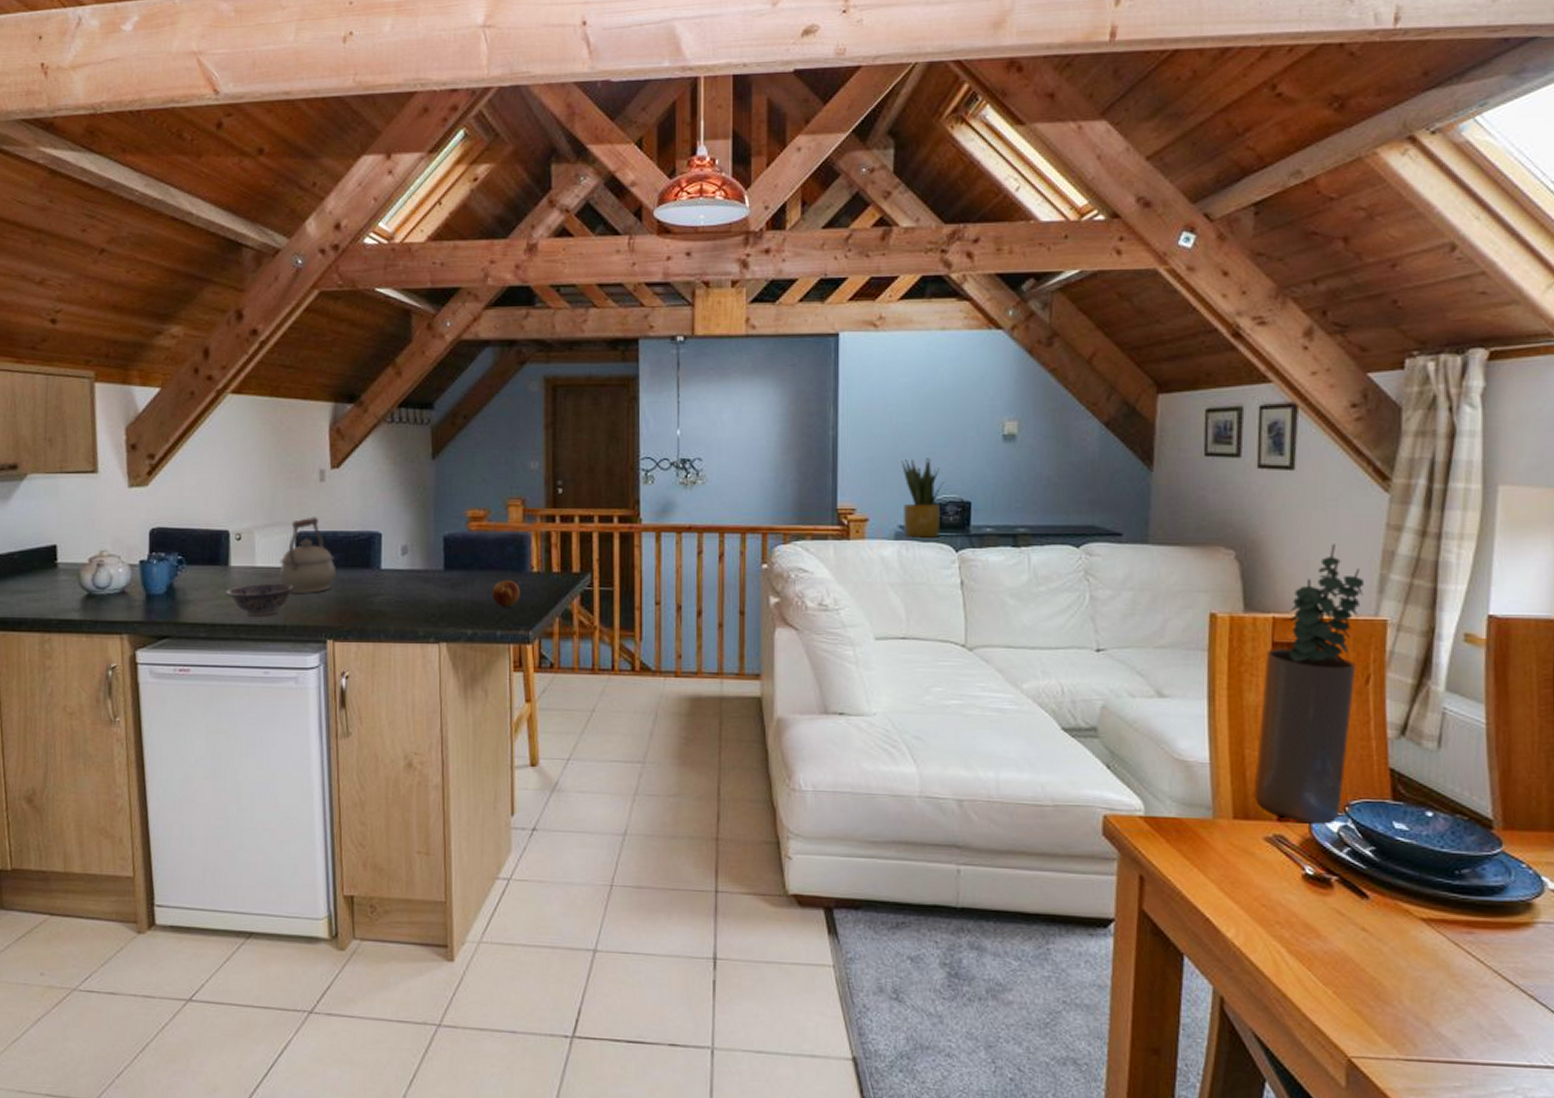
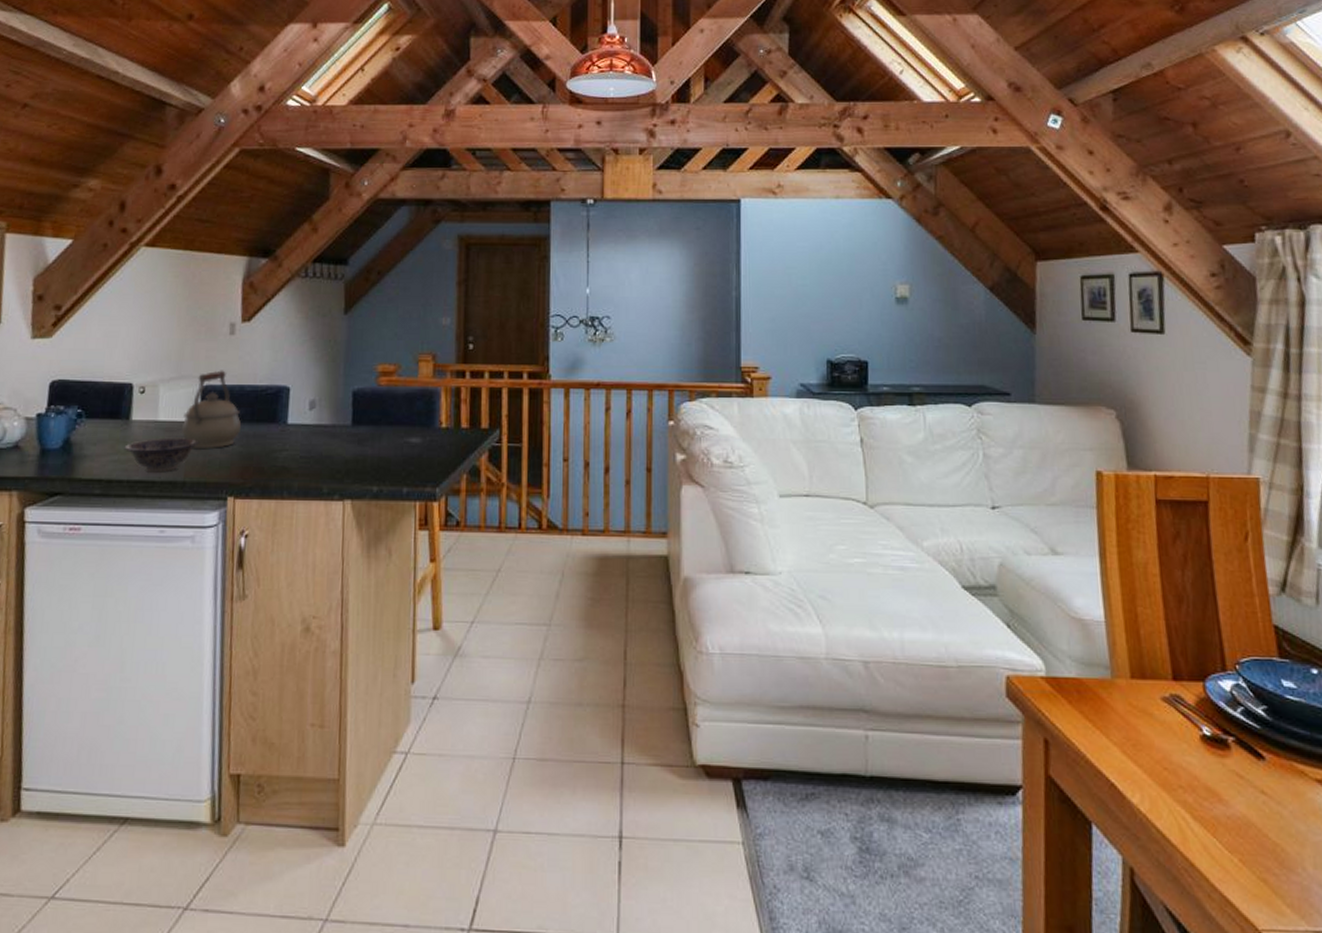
fruit: present [491,579,520,608] -> none [399,435,428,465]
planter: present [900,458,944,538] -> none [800,318,842,396]
vase: present [1254,544,1364,824] -> none [1148,405,1236,683]

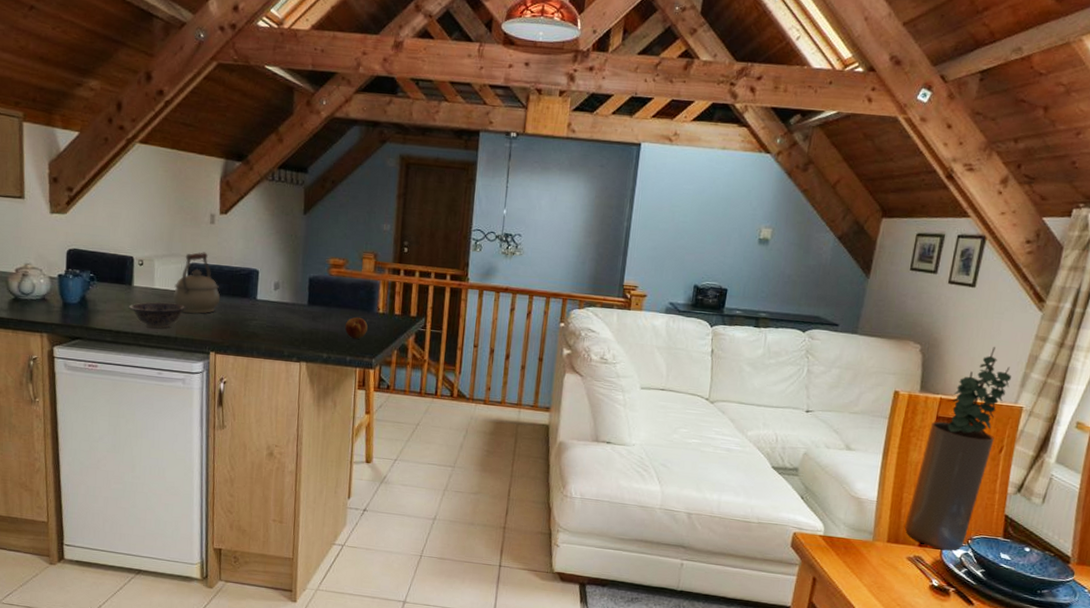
fruit: none [399,435,428,465] -> present [344,317,368,340]
vase: none [1148,405,1236,683] -> present [904,347,1011,551]

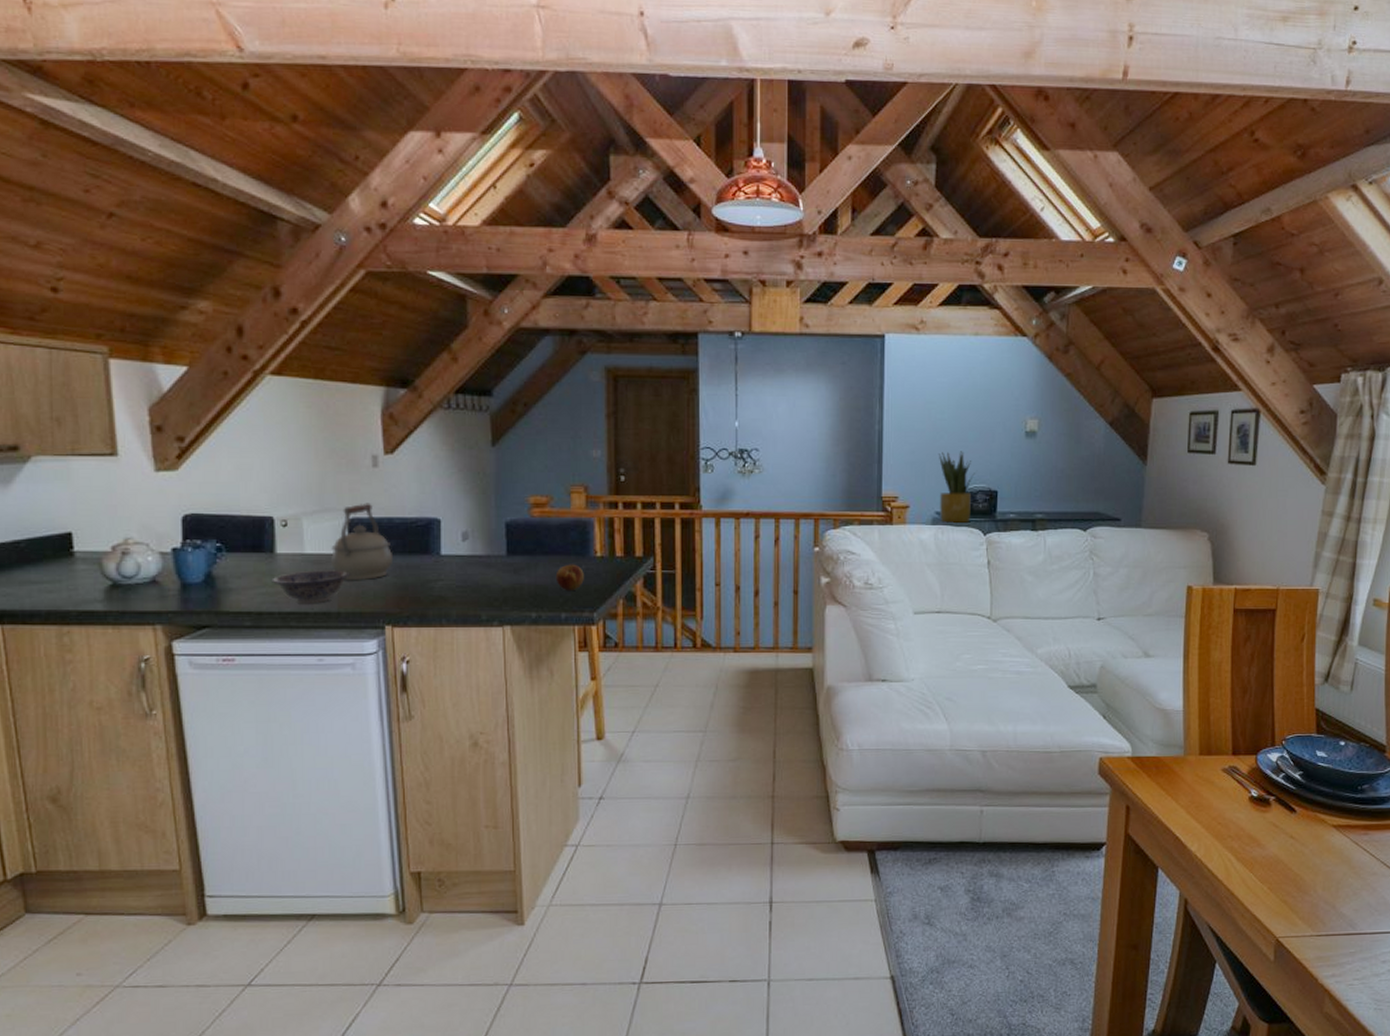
planter: none [673,251,709,315] -> present [938,451,975,523]
vase: present [904,347,1011,551] -> none [1215,527,1303,756]

